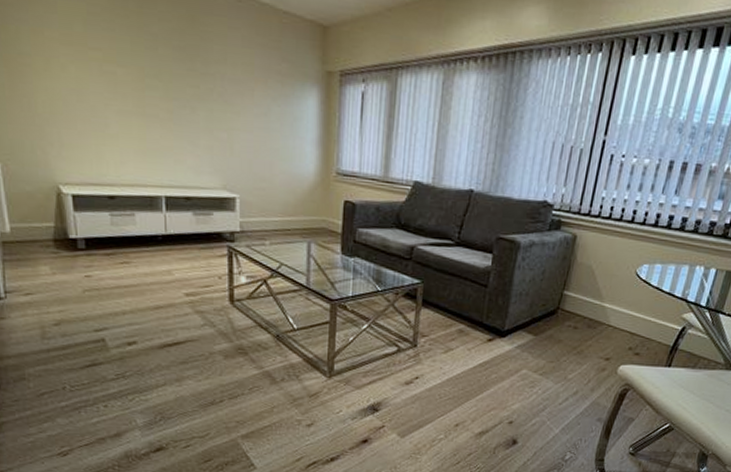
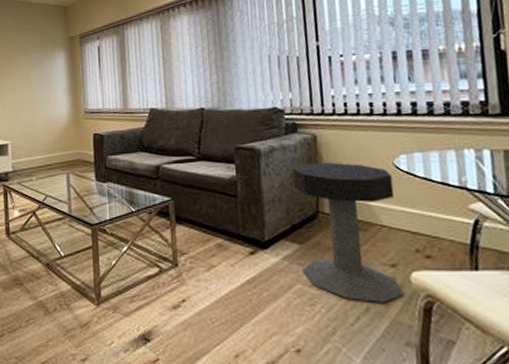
side table: none [530,262,631,388] -> present [292,162,404,302]

